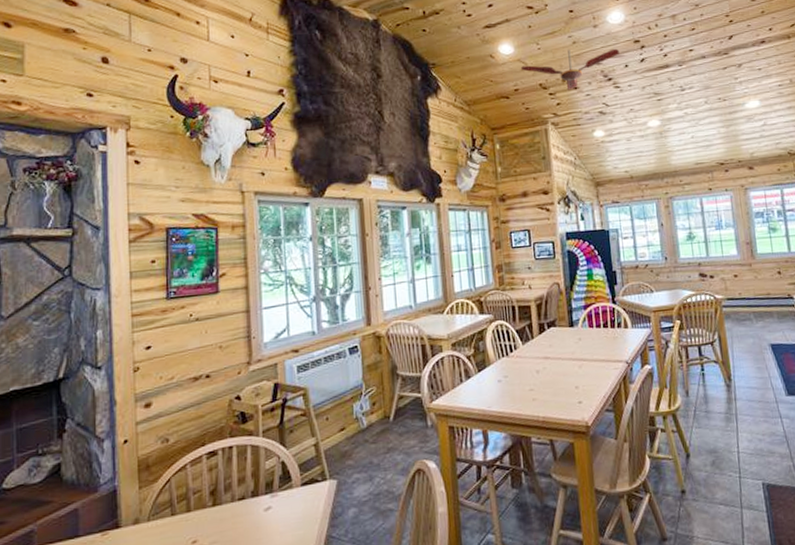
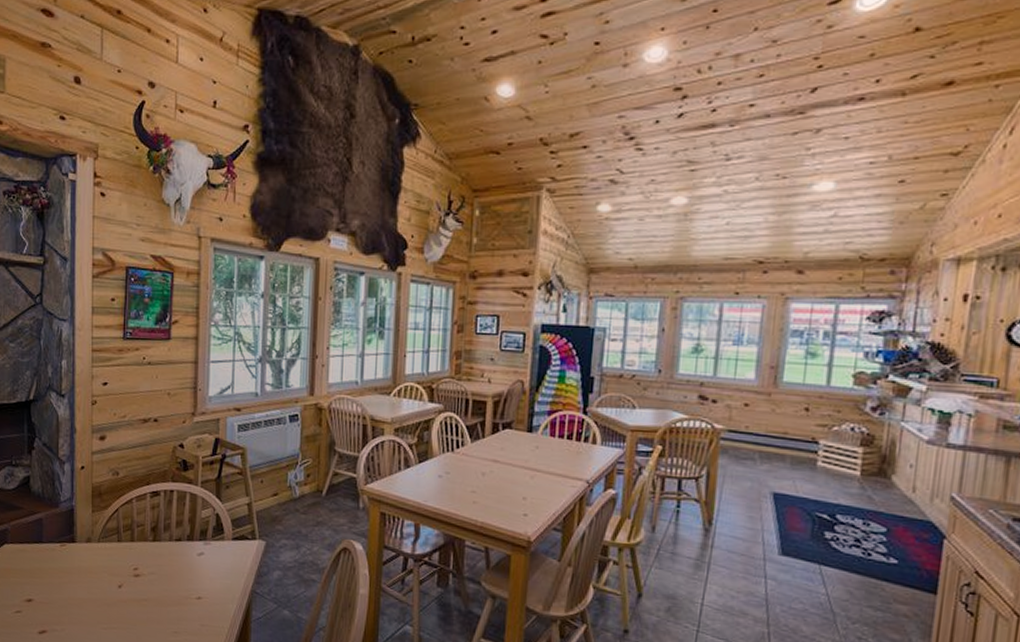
ceiling fan: present [520,48,619,91] -> none [519,94,651,149]

